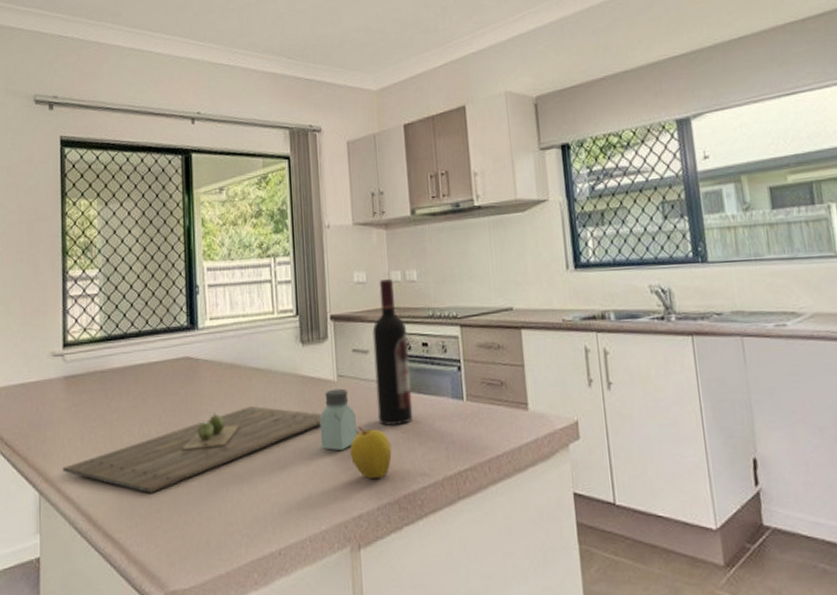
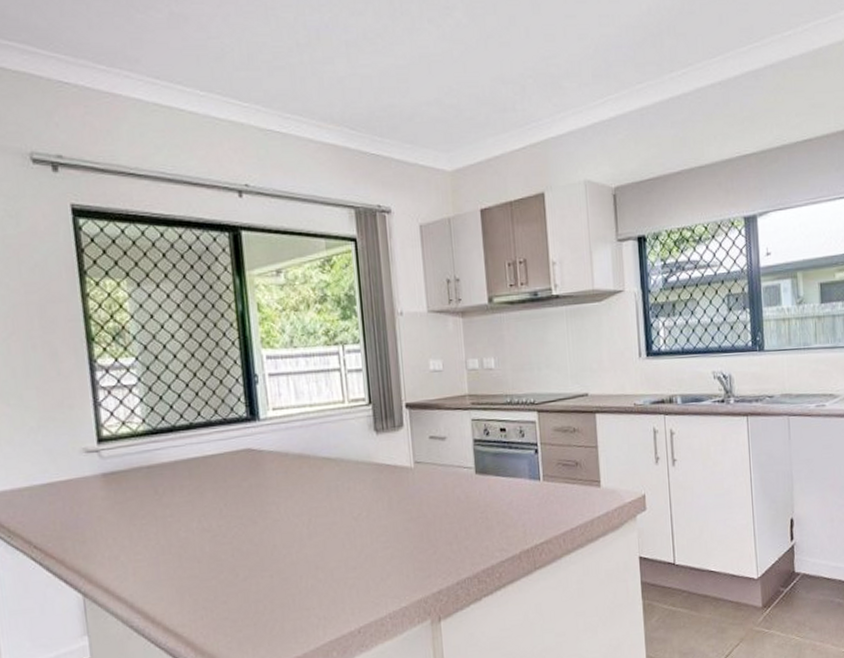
cutting board: present [62,406,322,493] -> none [109,495,399,587]
saltshaker: present [319,388,357,451] -> none [396,474,435,534]
apple: present [350,427,392,478] -> none [429,510,471,557]
wine bottle: present [372,279,414,427] -> none [449,367,492,508]

